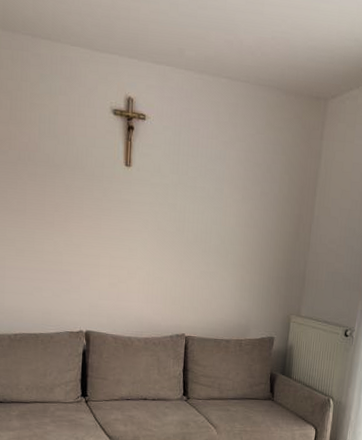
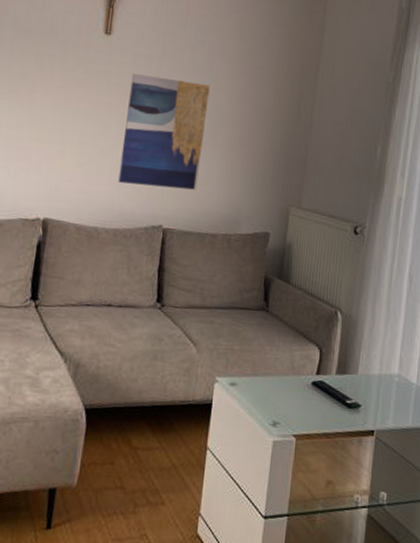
wall art: none [145,201,220,304] -> present [118,73,210,190]

